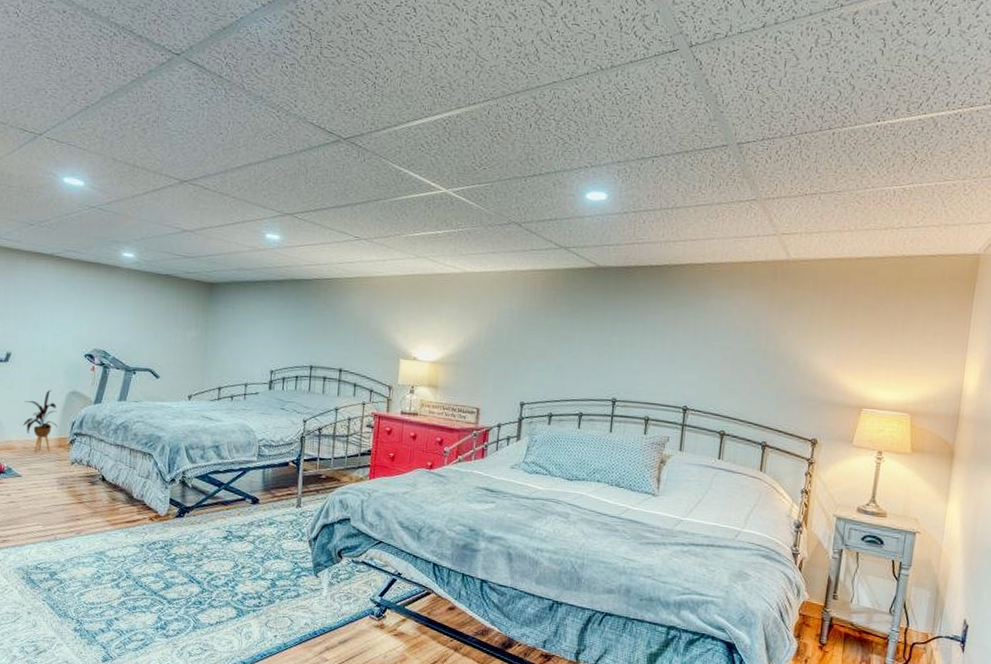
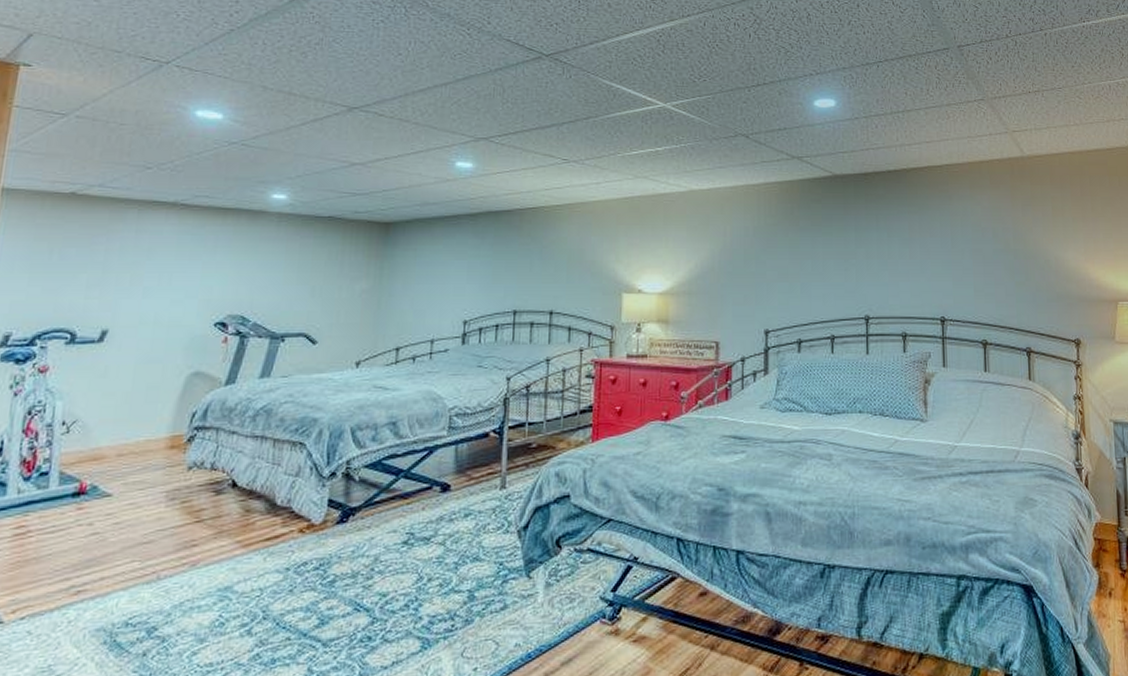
house plant: present [22,389,58,453] -> none [118,372,171,460]

